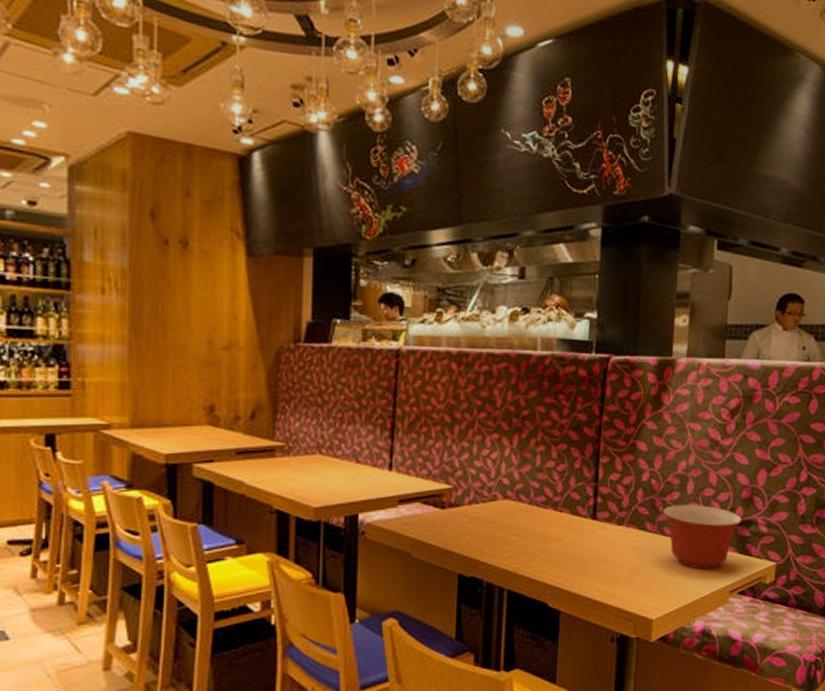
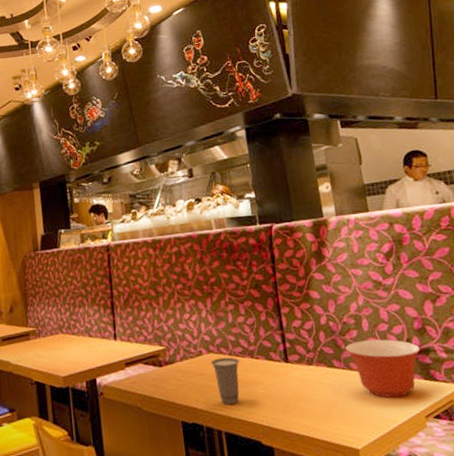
cup: none [506,506,539,560] -> present [211,357,240,405]

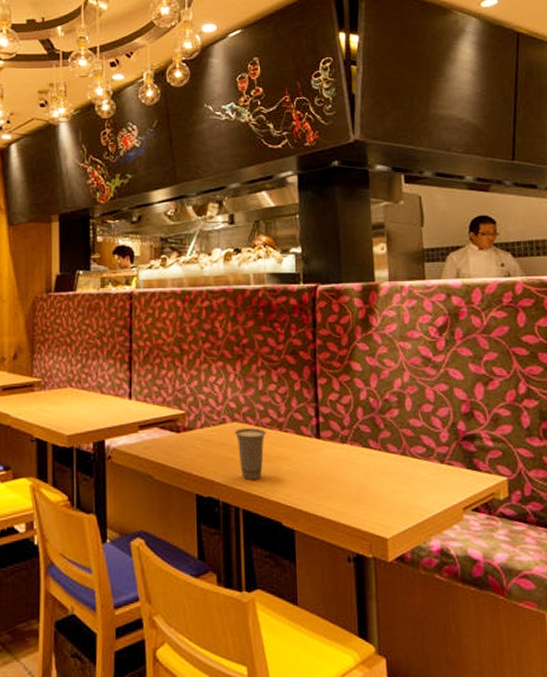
mixing bowl: present [344,339,421,398] -> none [383,421,466,486]

